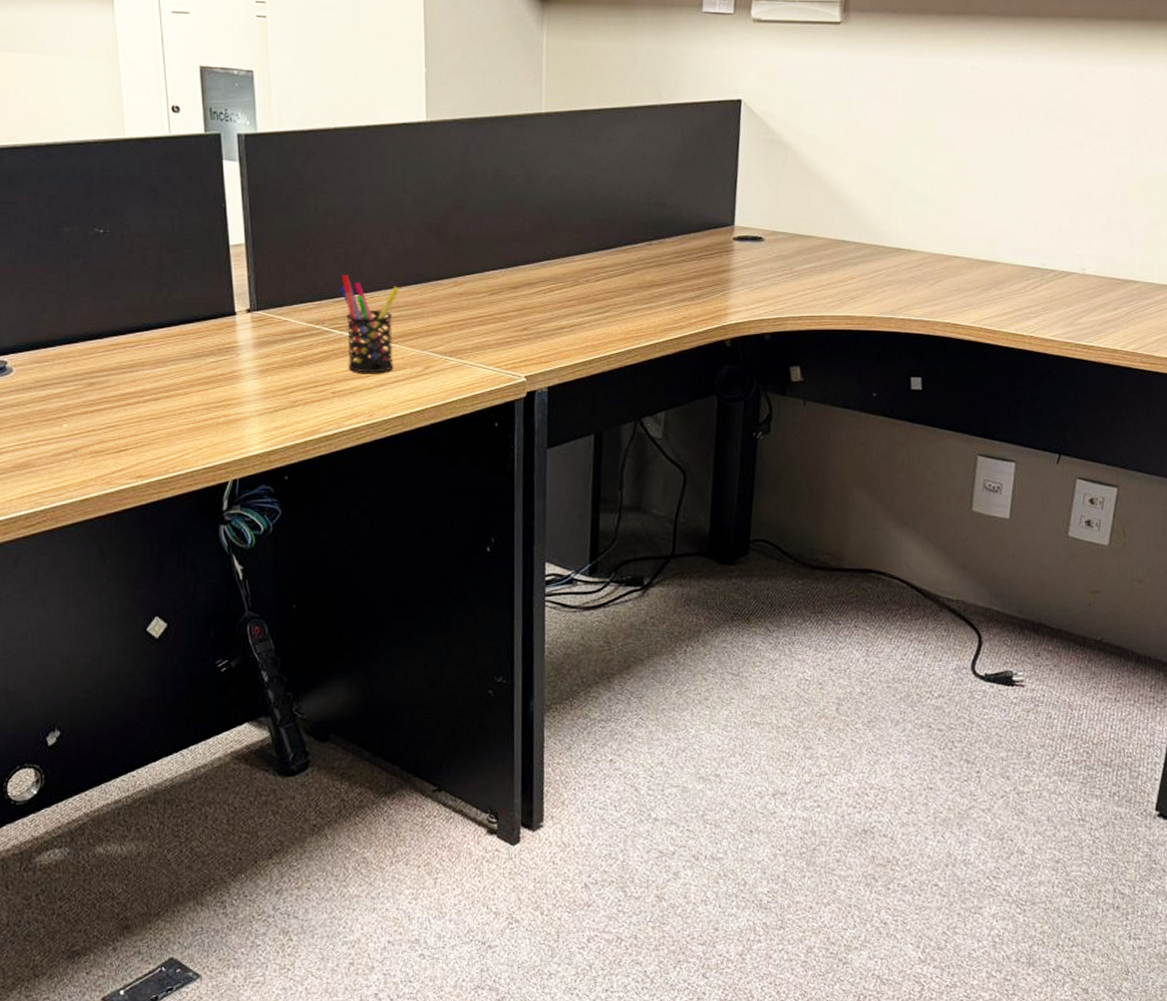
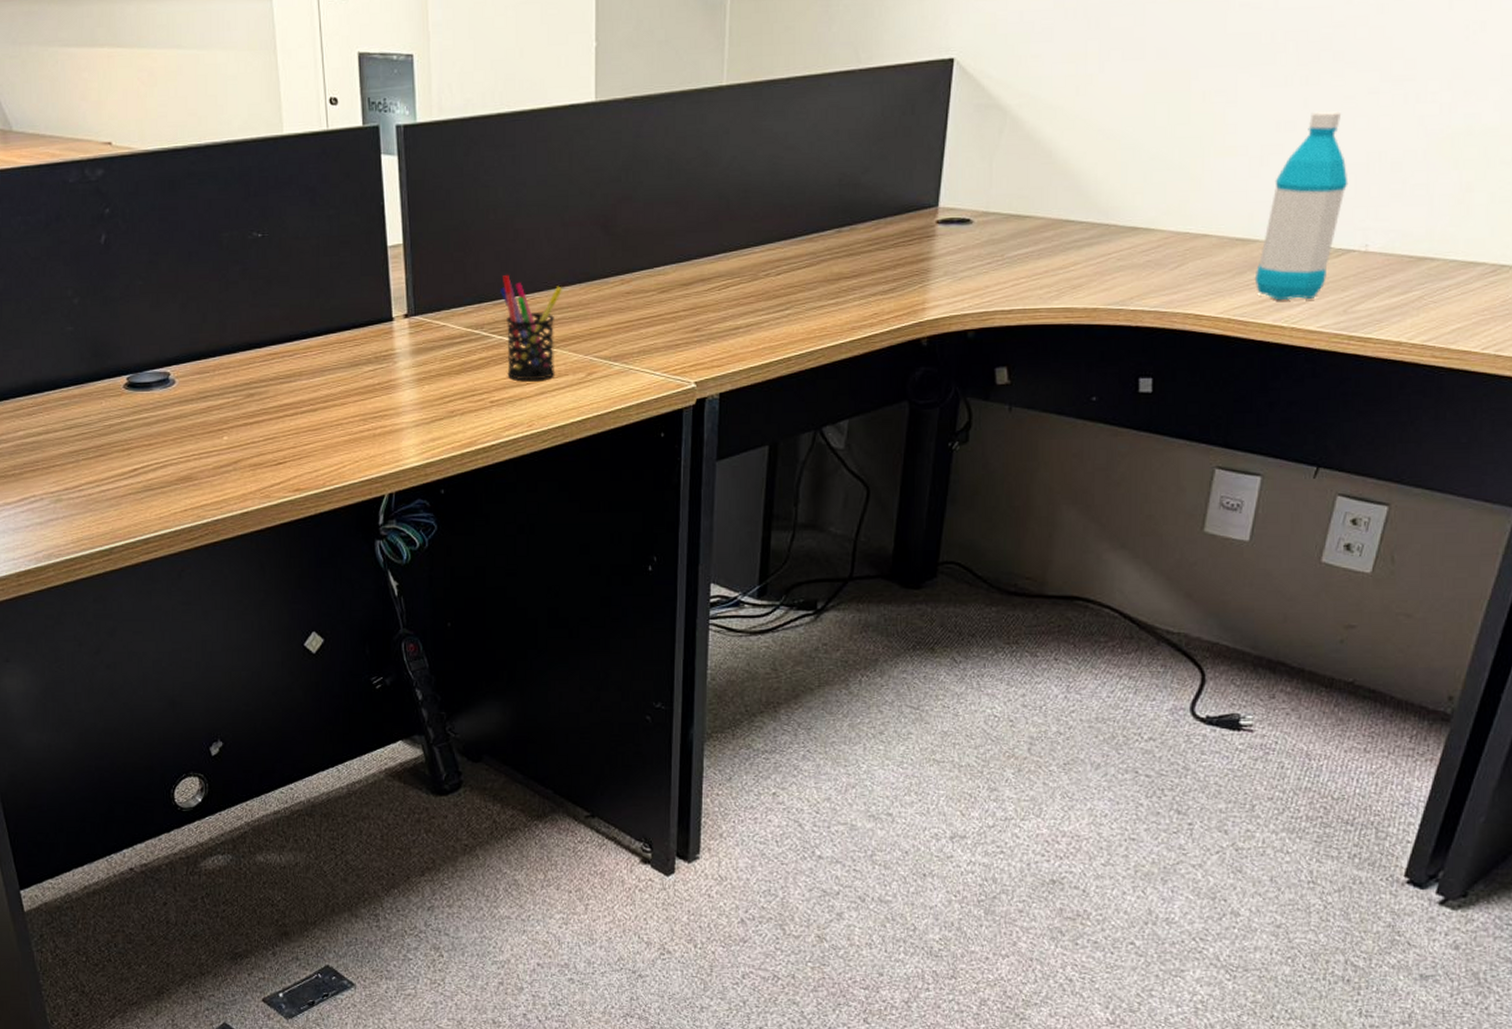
water bottle: none [998,158,1066,313] -> present [1254,110,1349,301]

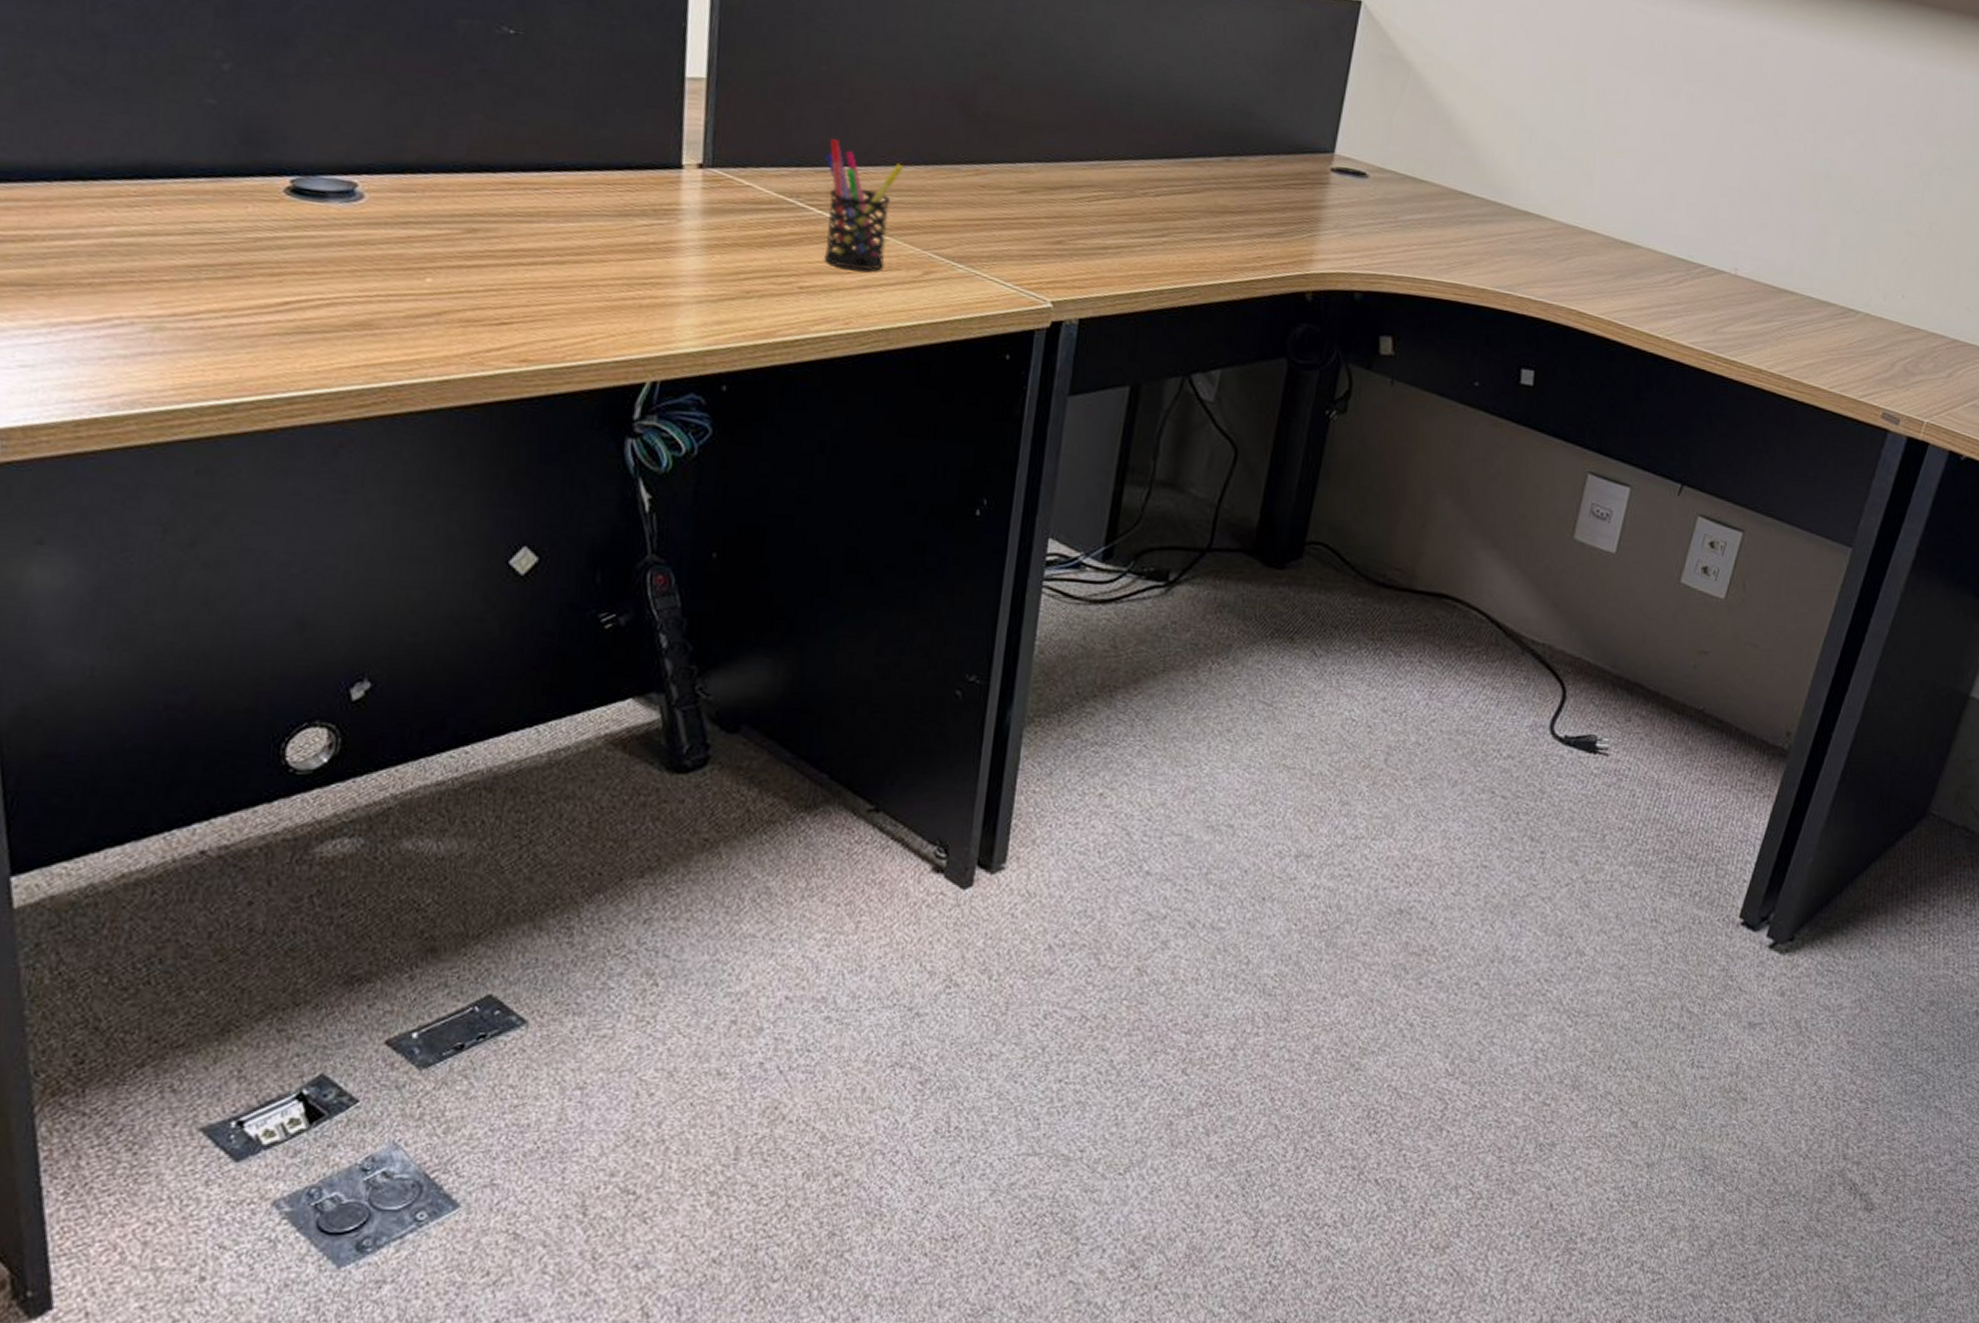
water bottle: present [1254,110,1349,301] -> none [1635,128,1723,314]

